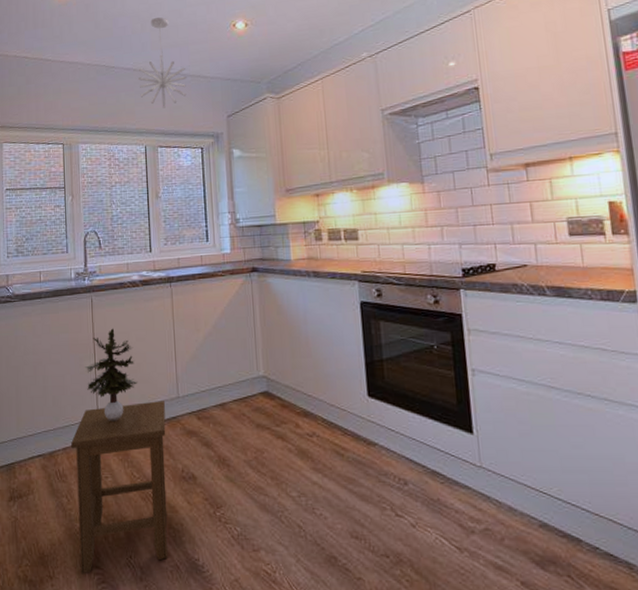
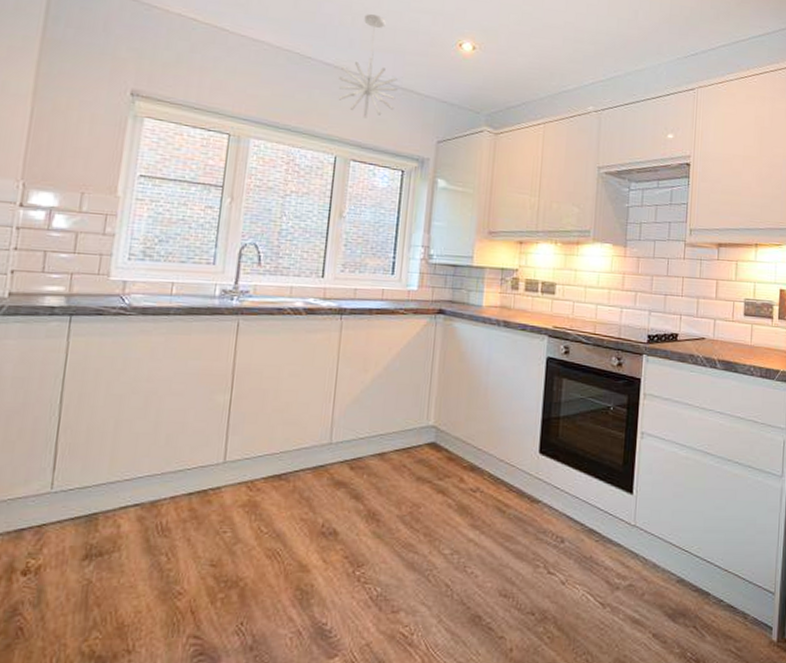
stool: present [71,401,168,574] -> none [171,446,313,646]
potted plant: present [85,328,138,421] -> none [215,359,284,467]

